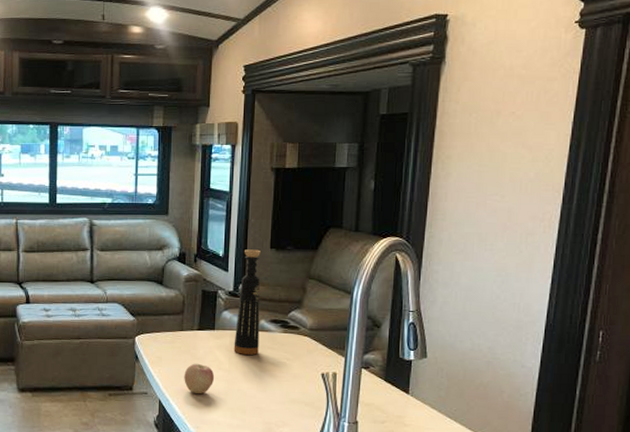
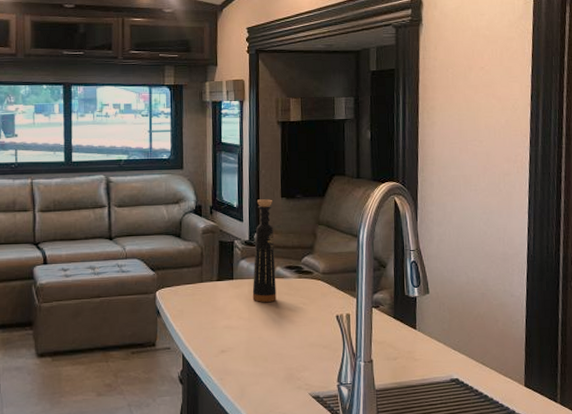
apple: present [184,363,215,394] -> none [206,314,236,346]

